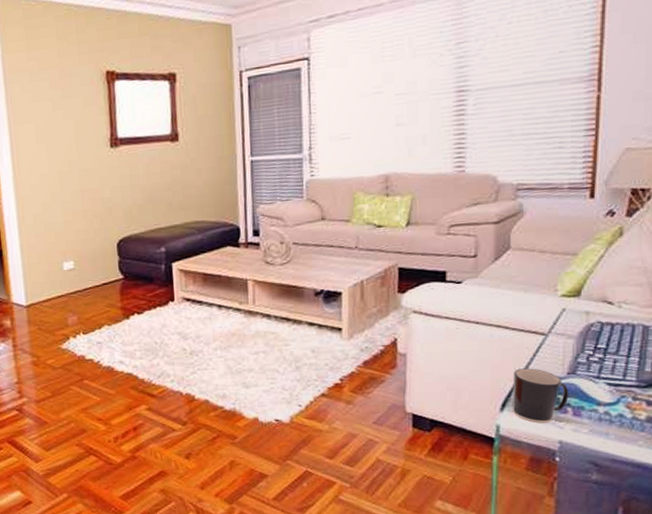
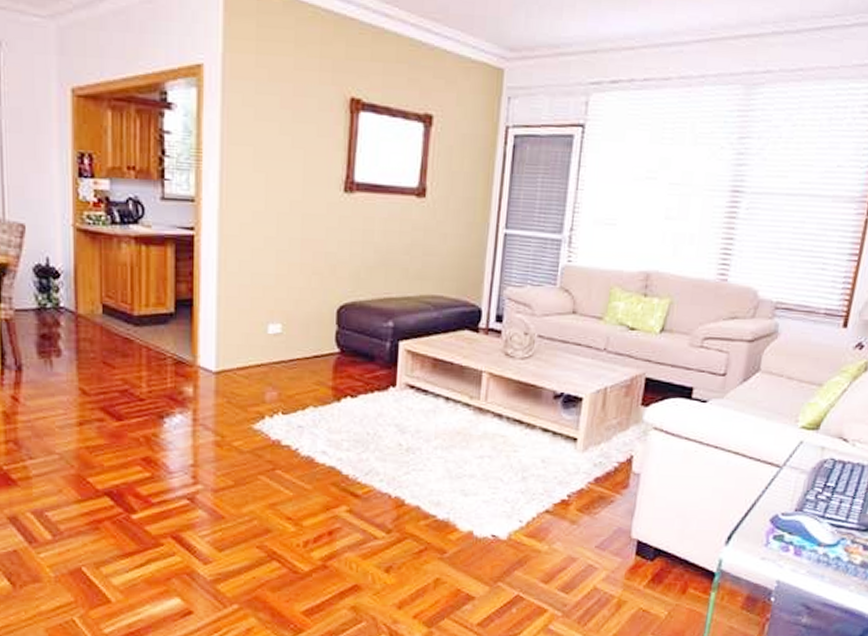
mug: present [513,368,569,424] -> none [737,500,794,561]

